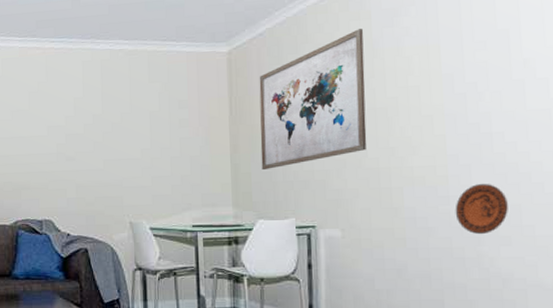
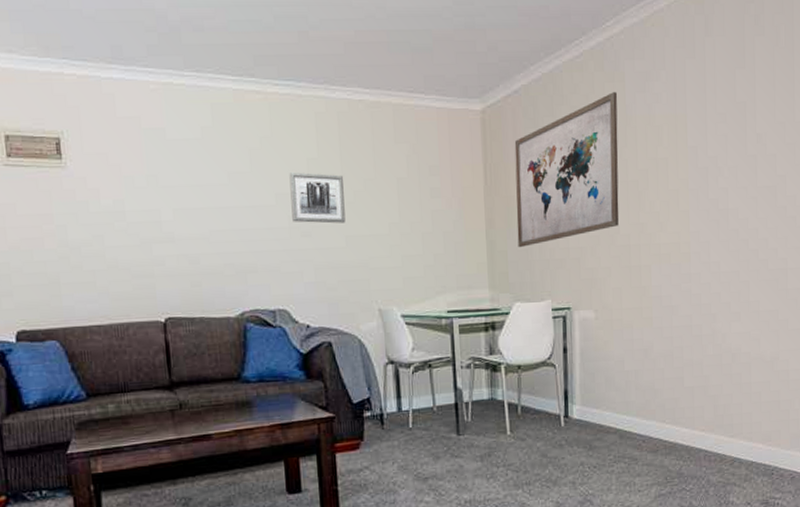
wall art: none [59,109,104,150] -> present [289,172,346,224]
decorative plate: present [455,184,508,235] -> none [695,261,739,312]

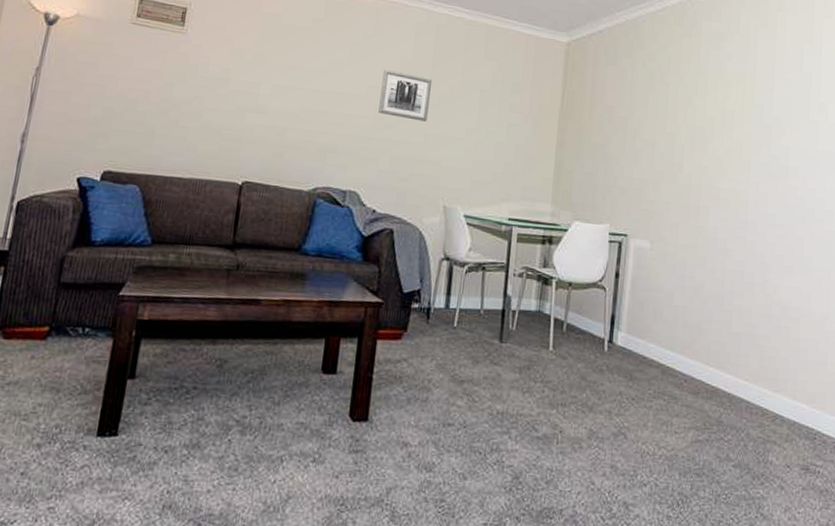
wall art: present [514,92,619,248] -> none [584,45,692,171]

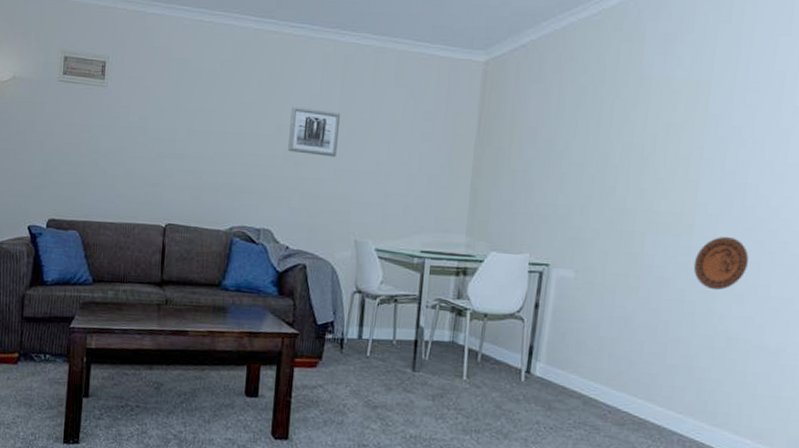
decorative plate: none [750,213,794,262] -> present [693,237,749,291]

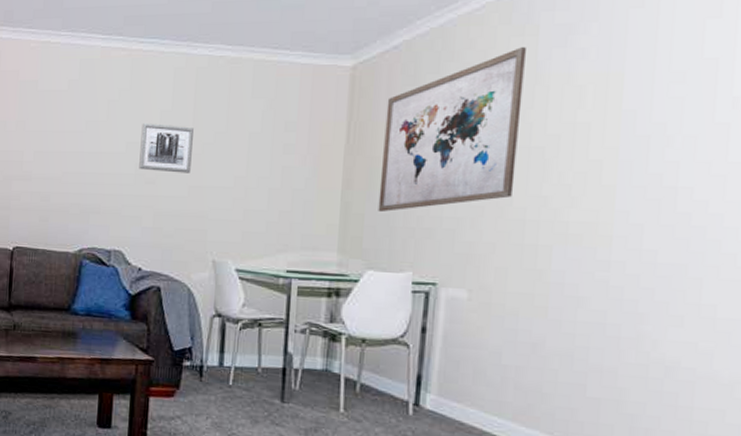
wall art: none [502,52,633,199] -> present [378,47,526,213]
decorative plate: present [693,237,749,291] -> none [615,249,686,311]

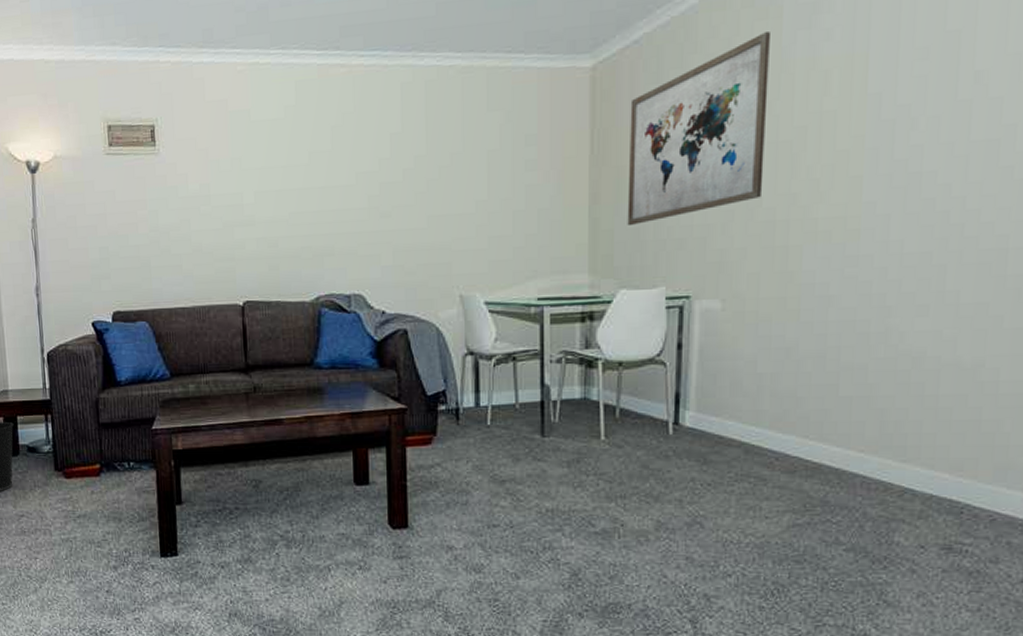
wall art: present [139,123,194,173] -> none [371,148,428,203]

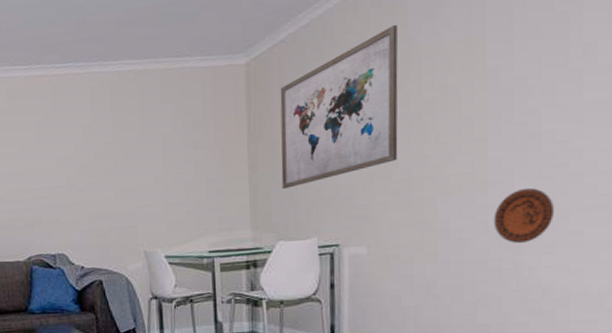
decorative plate: none [864,239,931,304] -> present [493,188,554,244]

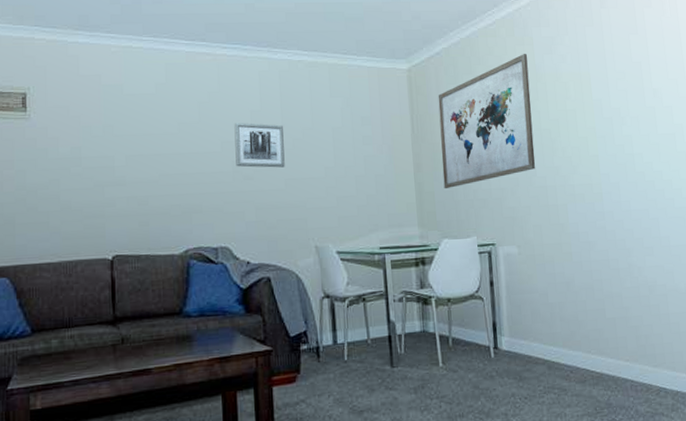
wall art: none [68,137,116,181] -> present [234,123,285,168]
decorative plate: present [493,188,554,244] -> none [609,200,650,247]

